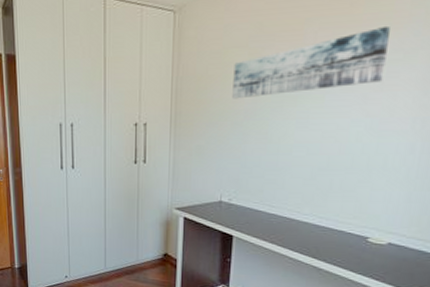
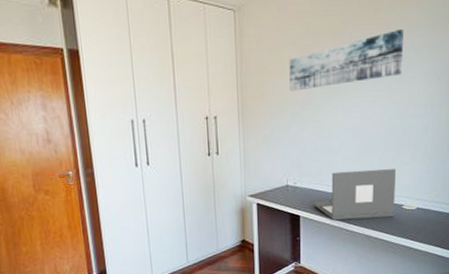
laptop: none [250,191,363,251] -> present [313,169,396,221]

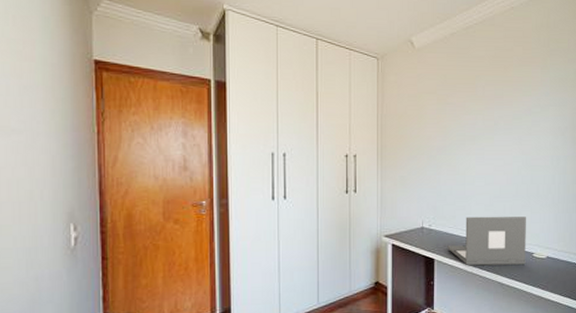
wall art: present [289,28,403,92] -> none [427,86,530,136]

